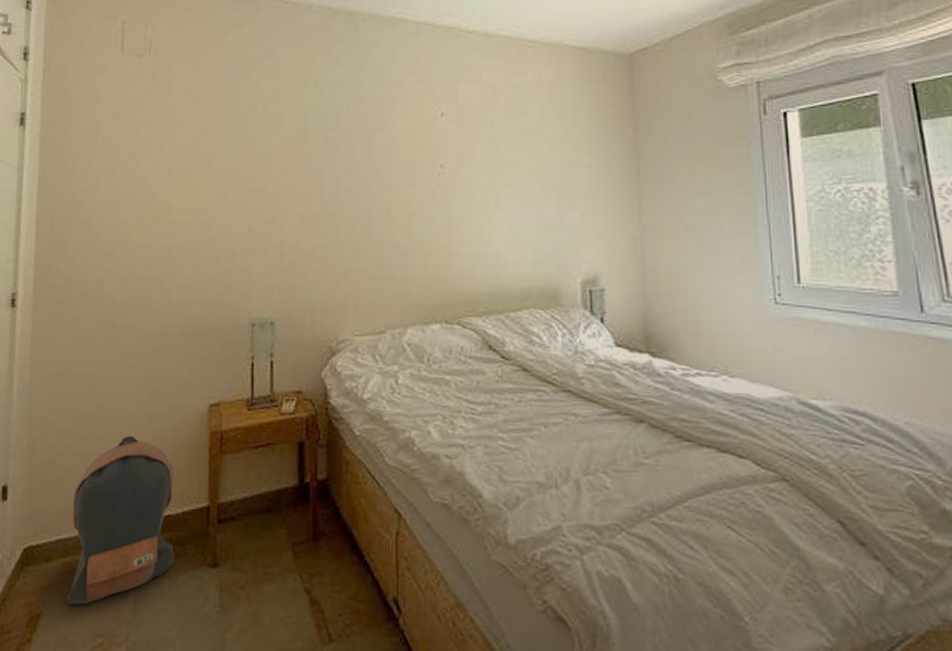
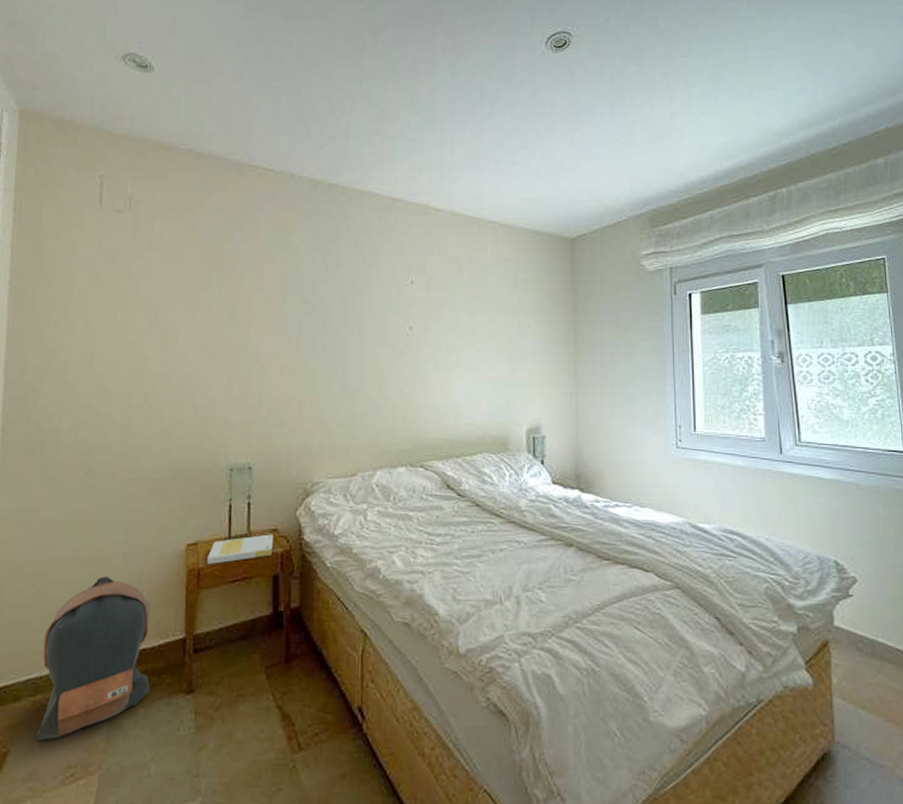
book: none [229,396,298,428] -> present [206,534,274,565]

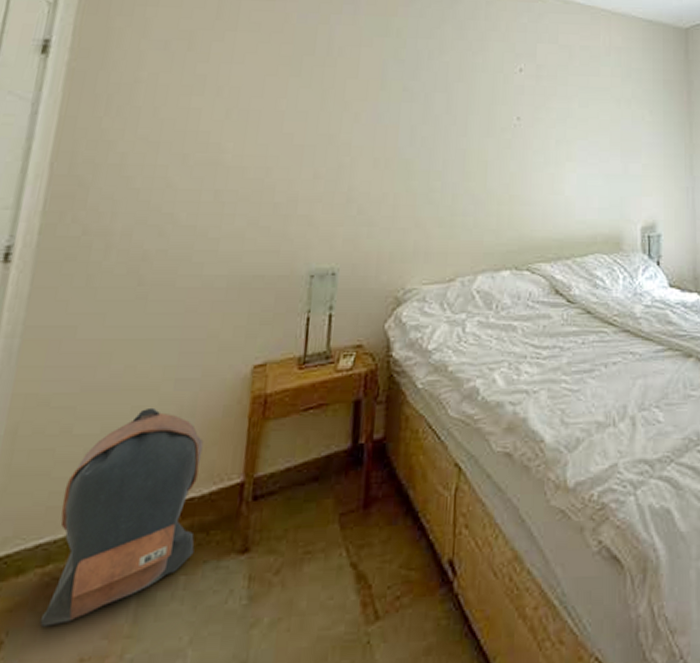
book: present [206,534,274,565] -> none [275,351,358,391]

